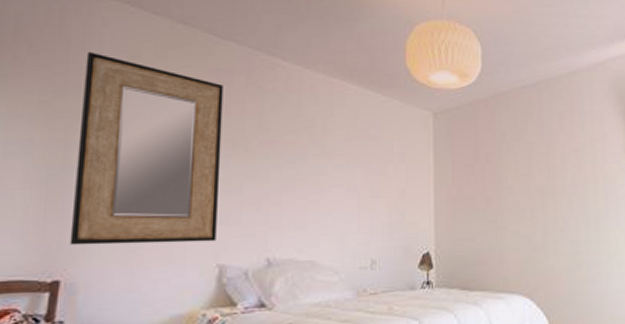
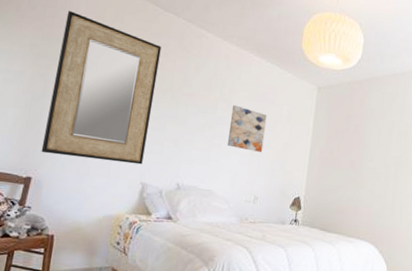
wall art: none [326,148,374,203] -> present [227,105,267,152]

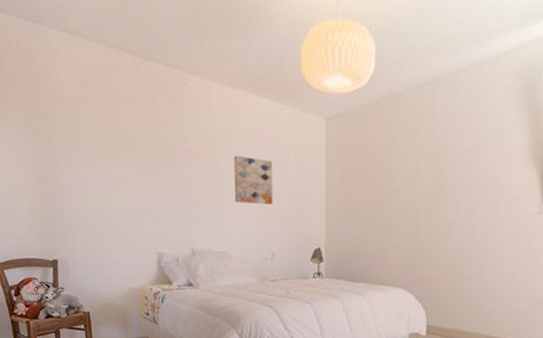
home mirror: present [41,11,162,165] -> none [49,80,154,235]

